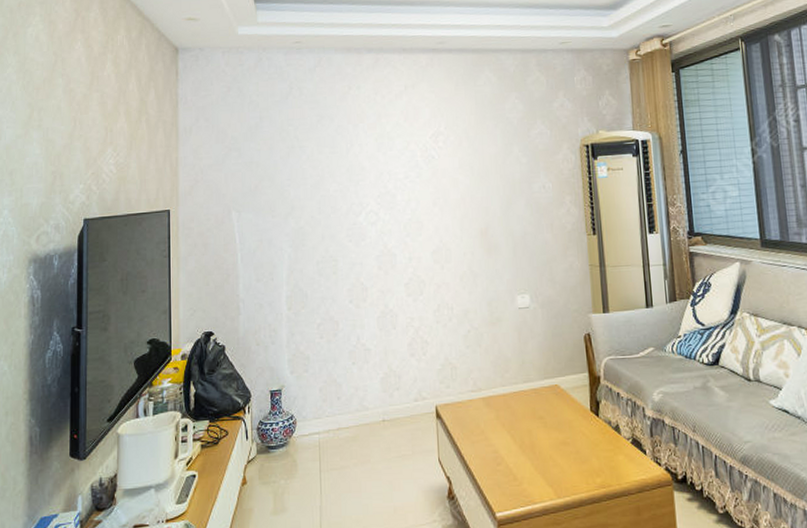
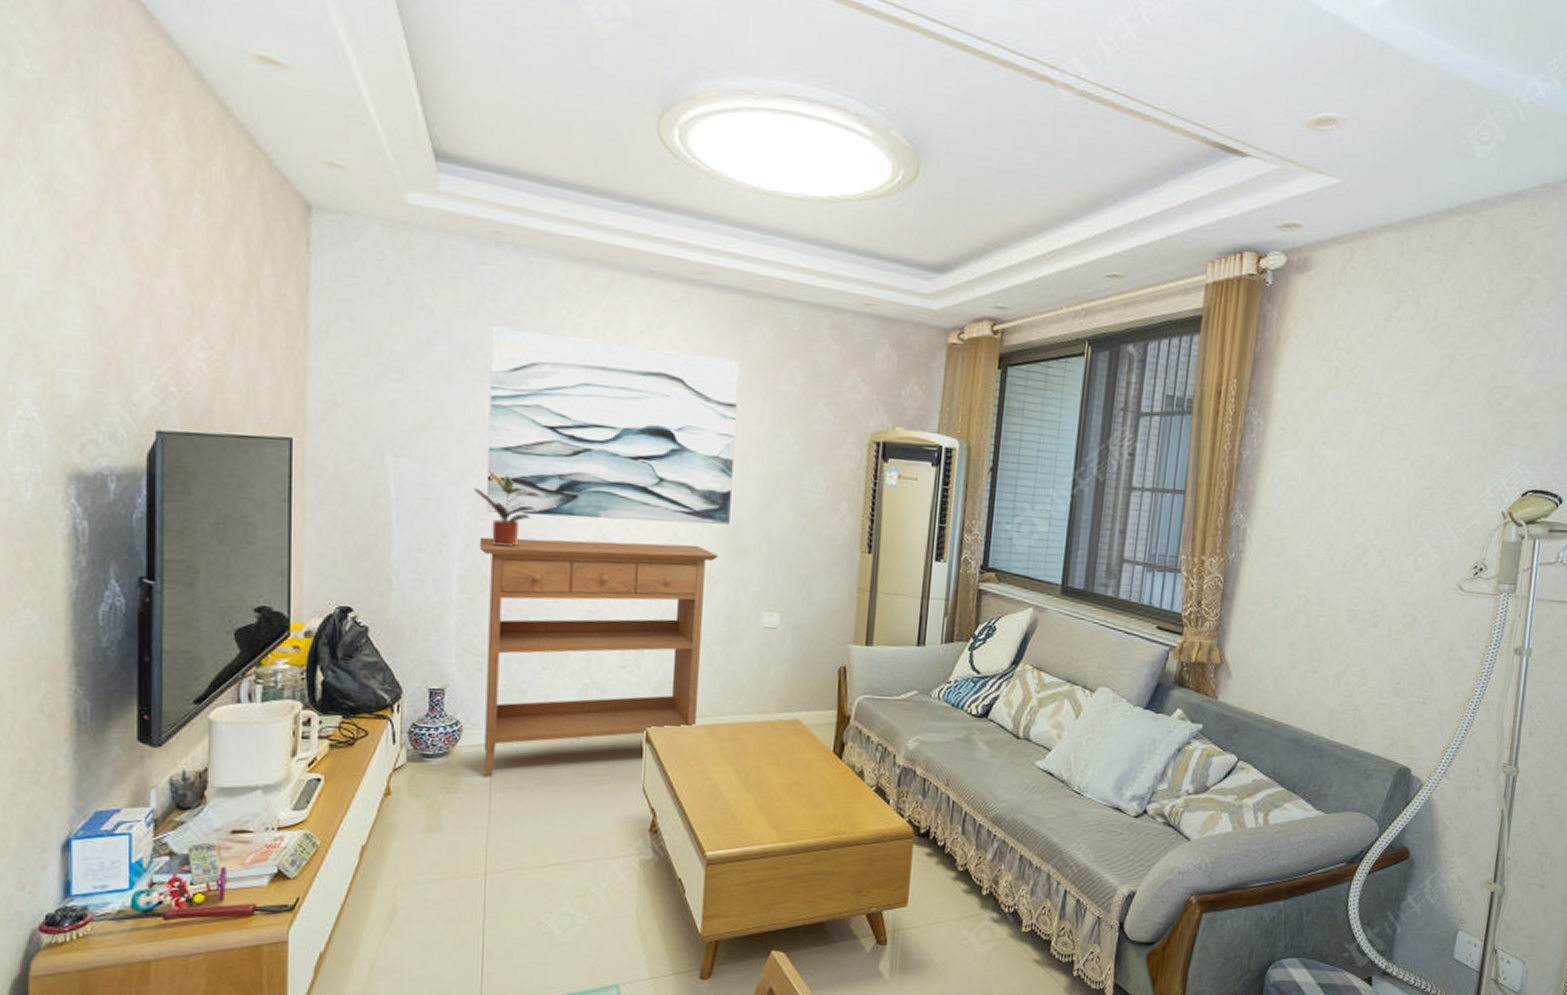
potted plant: none [293,212,340,270] -> present [474,470,540,546]
wall art: none [298,101,481,244] -> present [485,326,740,525]
console table: none [299,247,476,462] -> present [479,537,719,777]

